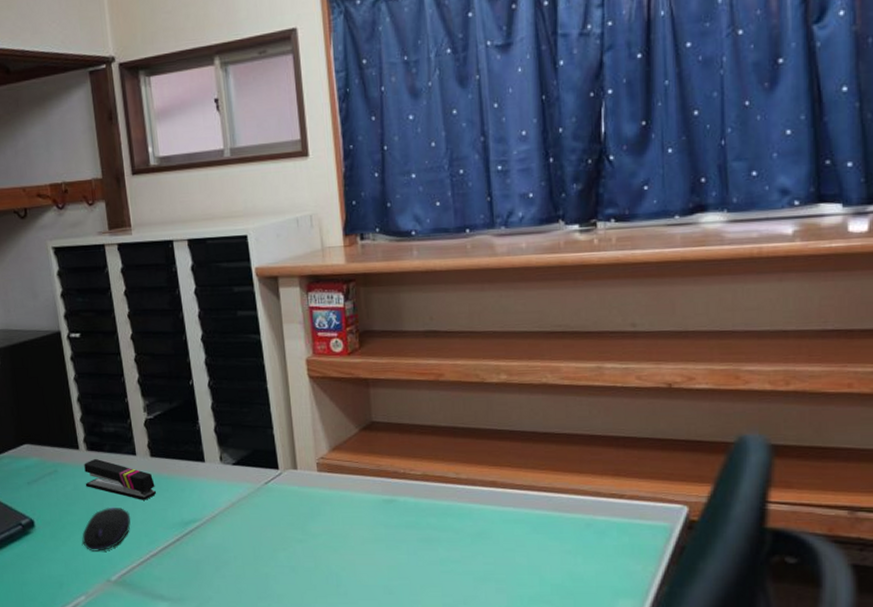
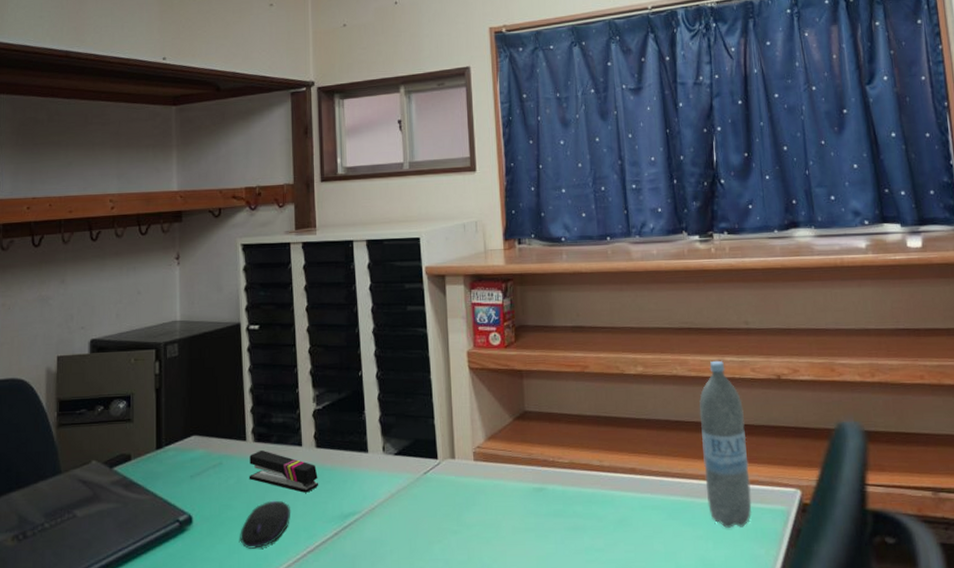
water bottle: none [572,367,630,543] -> present [699,360,752,528]

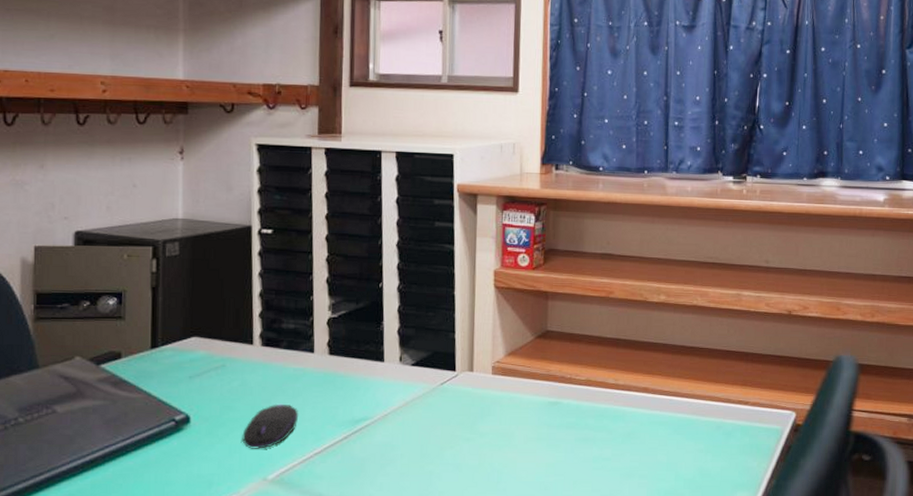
stapler: present [249,449,319,493] -> none [254,354,330,398]
water bottle: present [699,360,752,528] -> none [711,294,755,443]

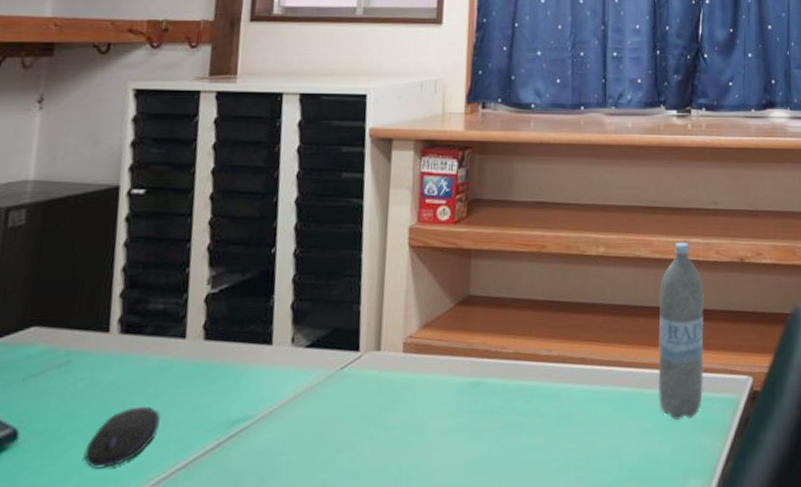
water bottle: none [711,294,755,443] -> present [658,241,705,420]

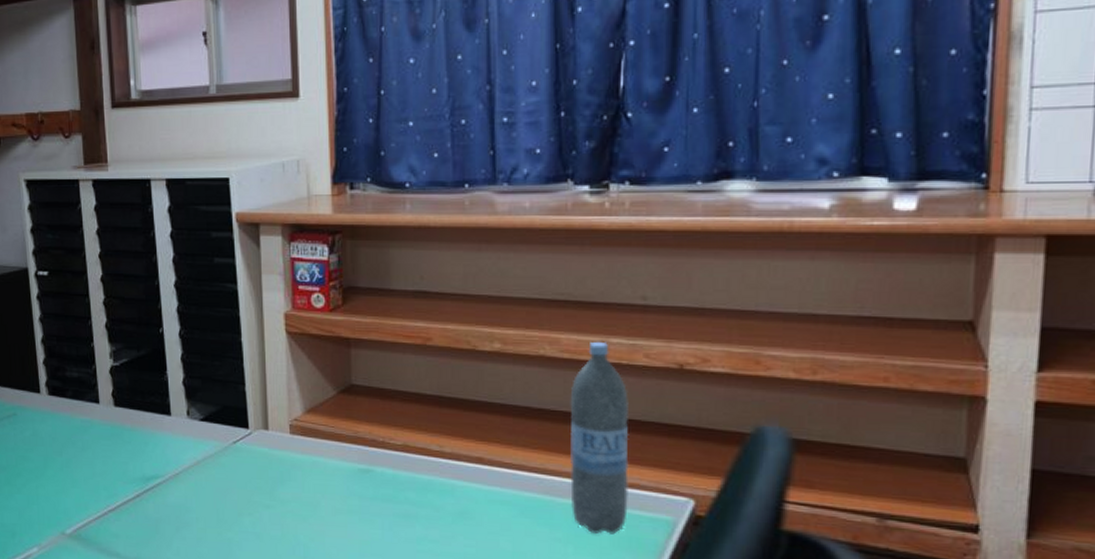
computer mouse: present [84,406,161,469] -> none [38,456,90,502]

